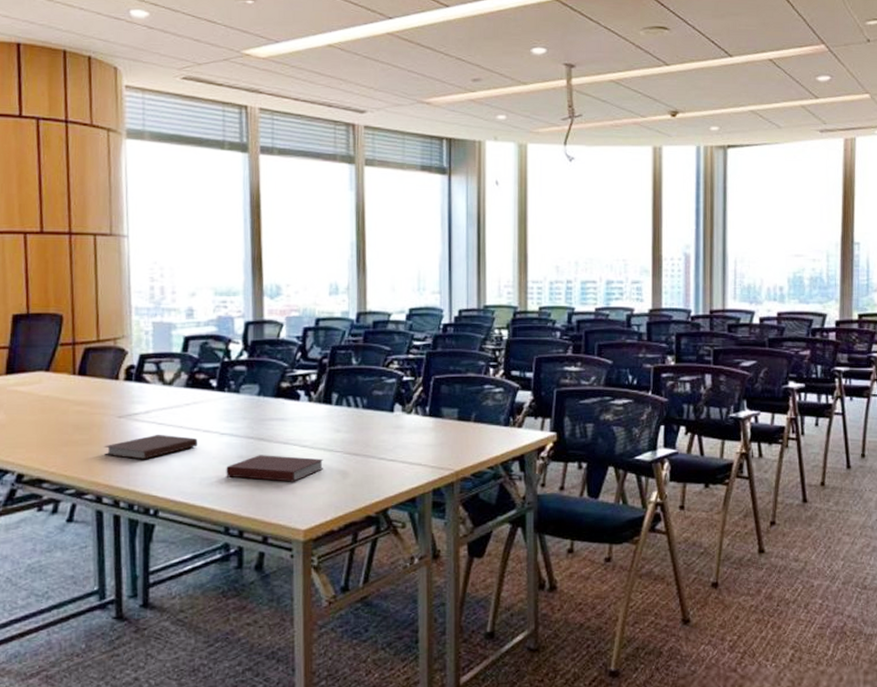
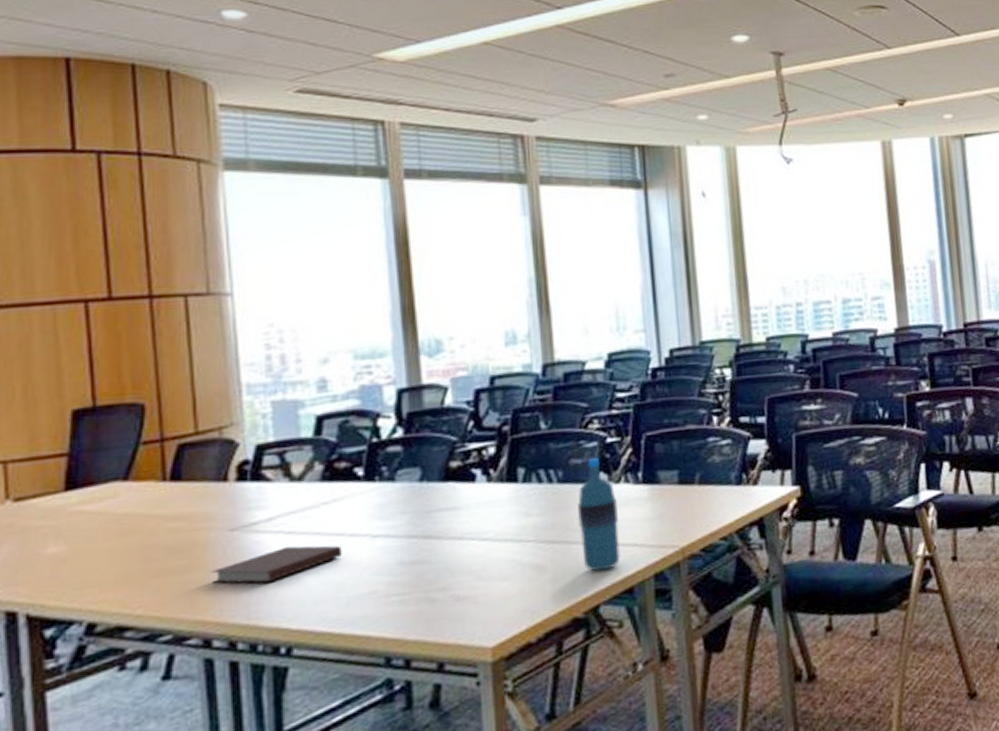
notebook: present [226,455,323,482] -> none [382,552,512,592]
water bottle: none [376,392,408,482] -> present [577,458,620,572]

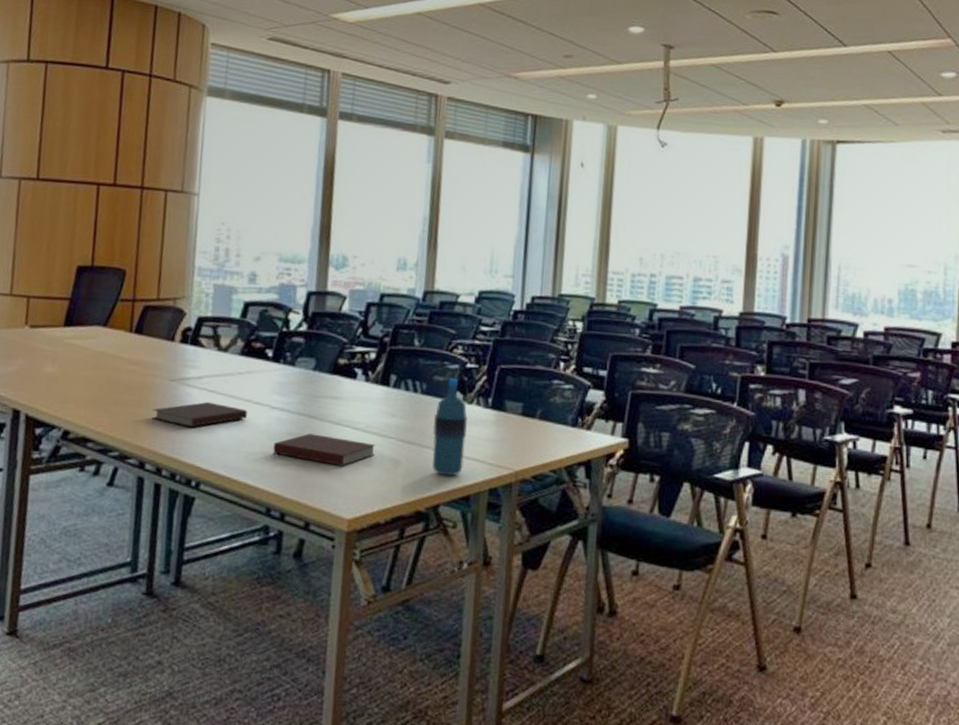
notebook: none [382,552,512,592] -> present [273,433,375,467]

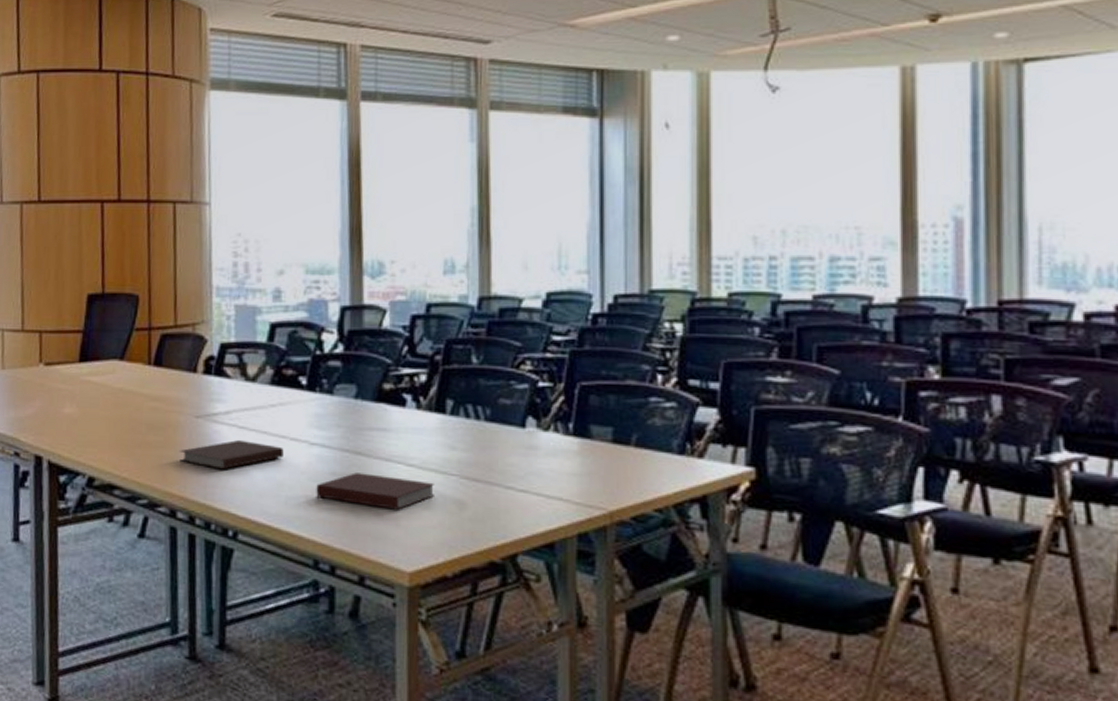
water bottle: present [432,378,468,477] -> none [502,401,544,520]

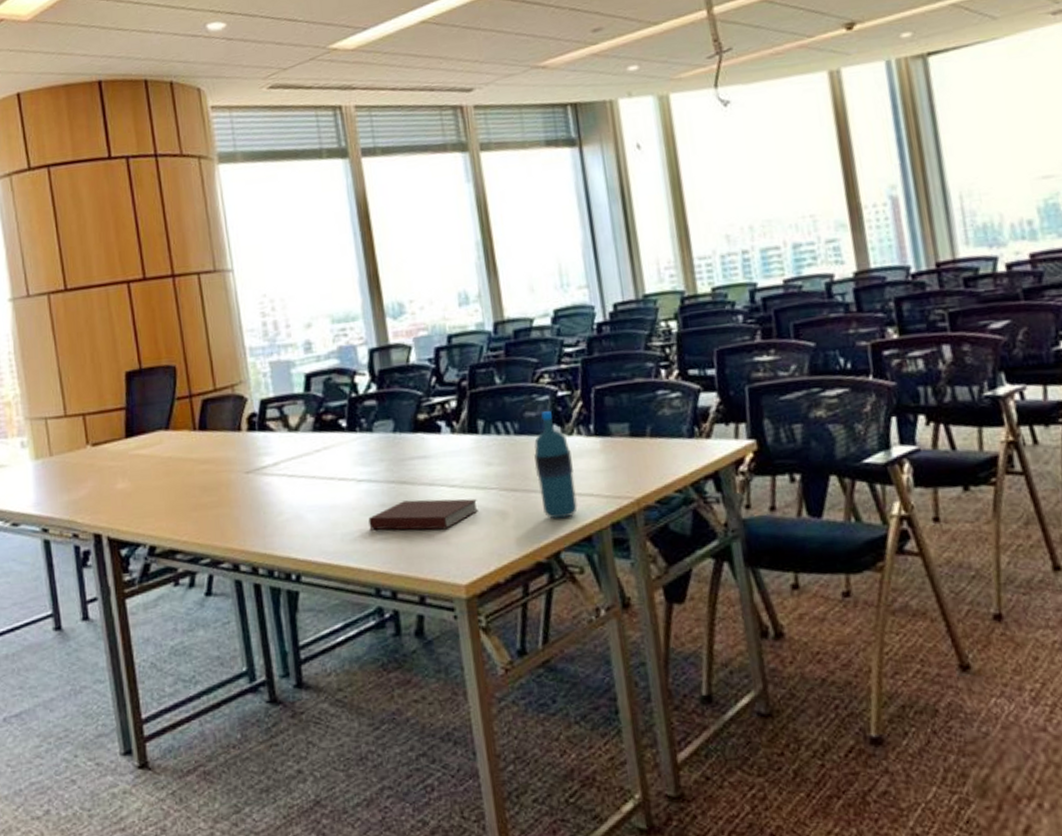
notebook: present [179,439,284,470] -> none [234,487,334,519]
water bottle: none [502,401,544,520] -> present [534,411,578,519]

